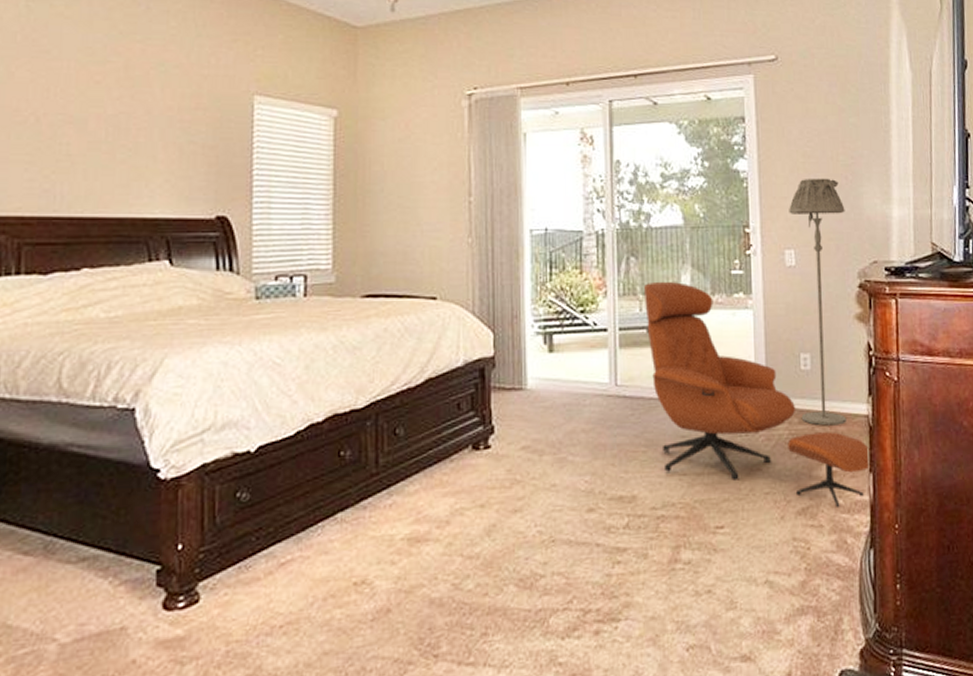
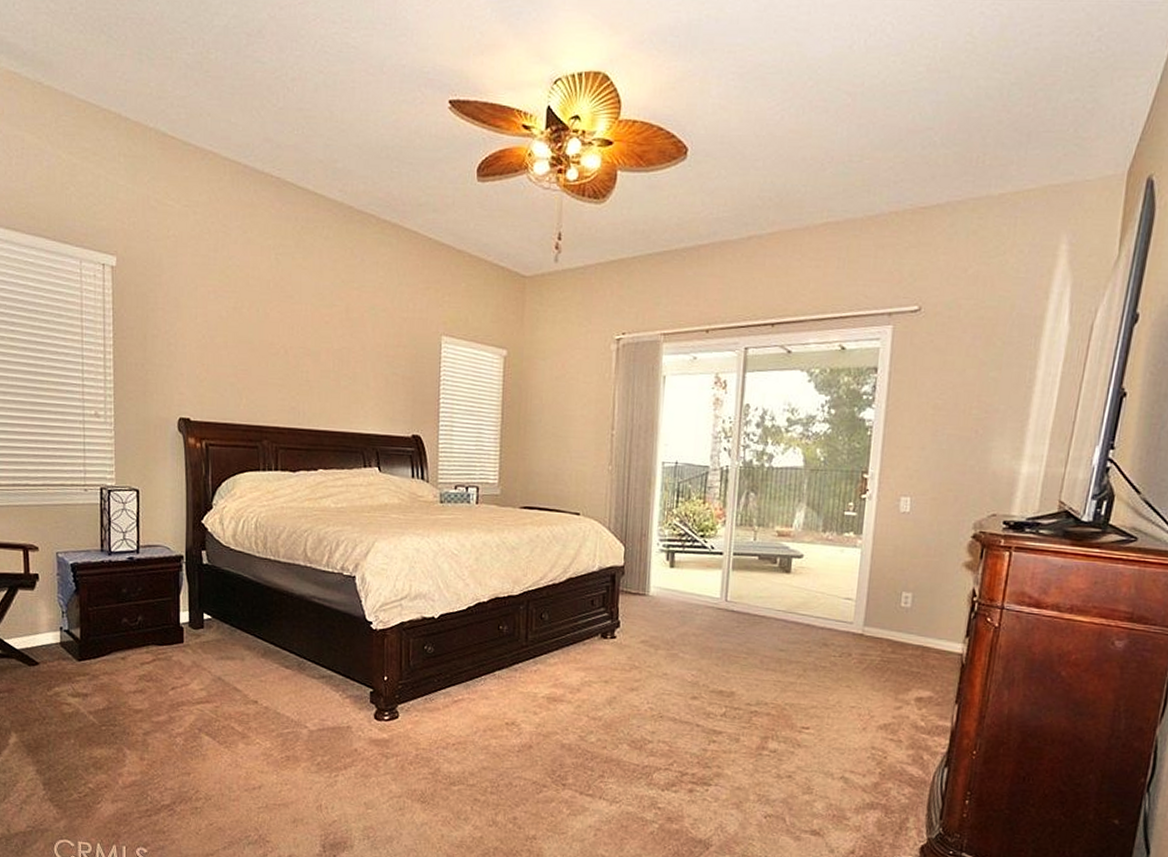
armchair: present [643,281,871,509] -> none [758,516,959,729]
floor lamp: present [789,178,847,426] -> none [894,430,971,659]

